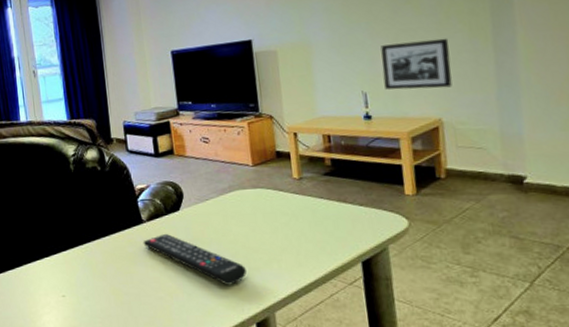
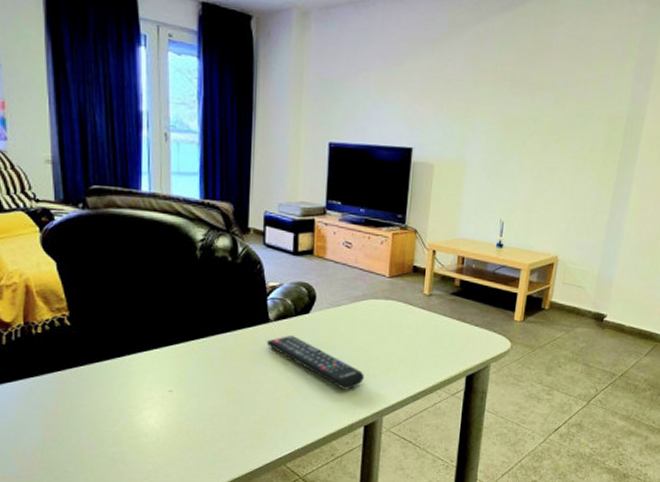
picture frame: present [380,38,453,90] -> none [520,179,581,229]

